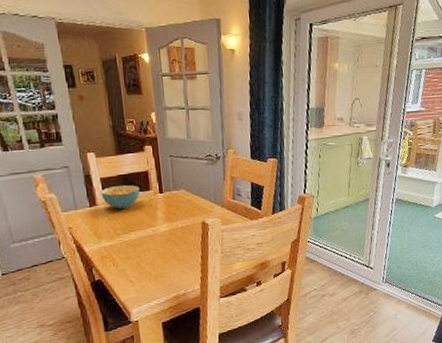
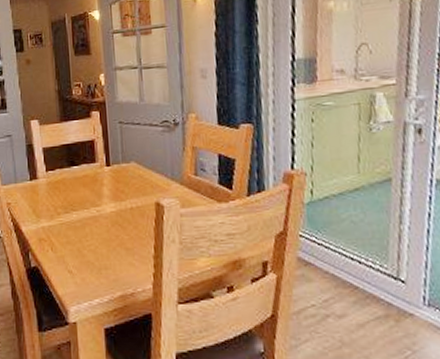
cereal bowl: present [101,185,140,209] -> none [42,156,85,183]

